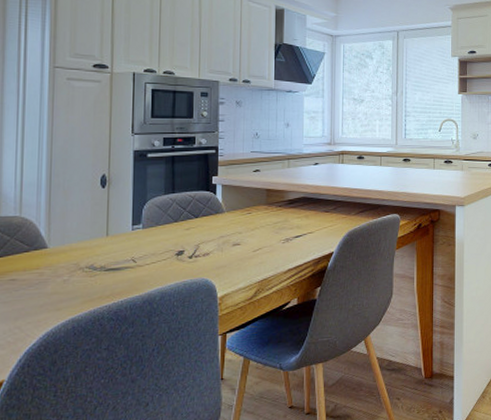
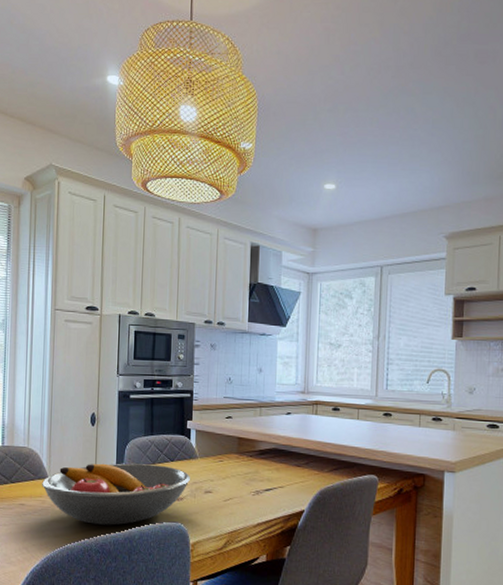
fruit bowl: none [39,222,217,291] -> present [42,463,190,526]

